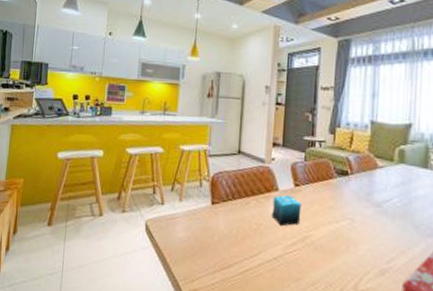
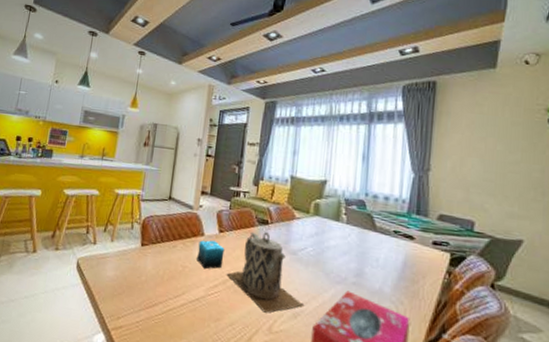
teapot: none [306,184,393,271] -> present [227,231,305,313]

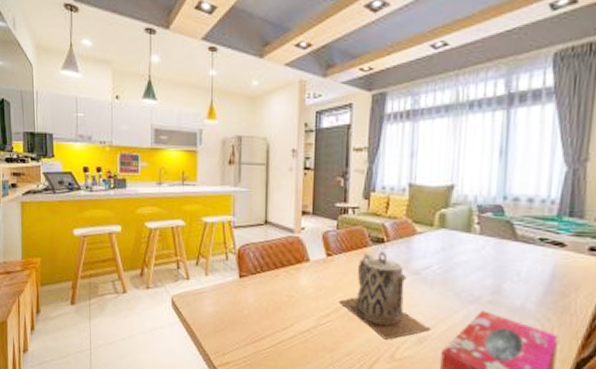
candle: present [197,240,225,270] -> none [304,266,335,298]

